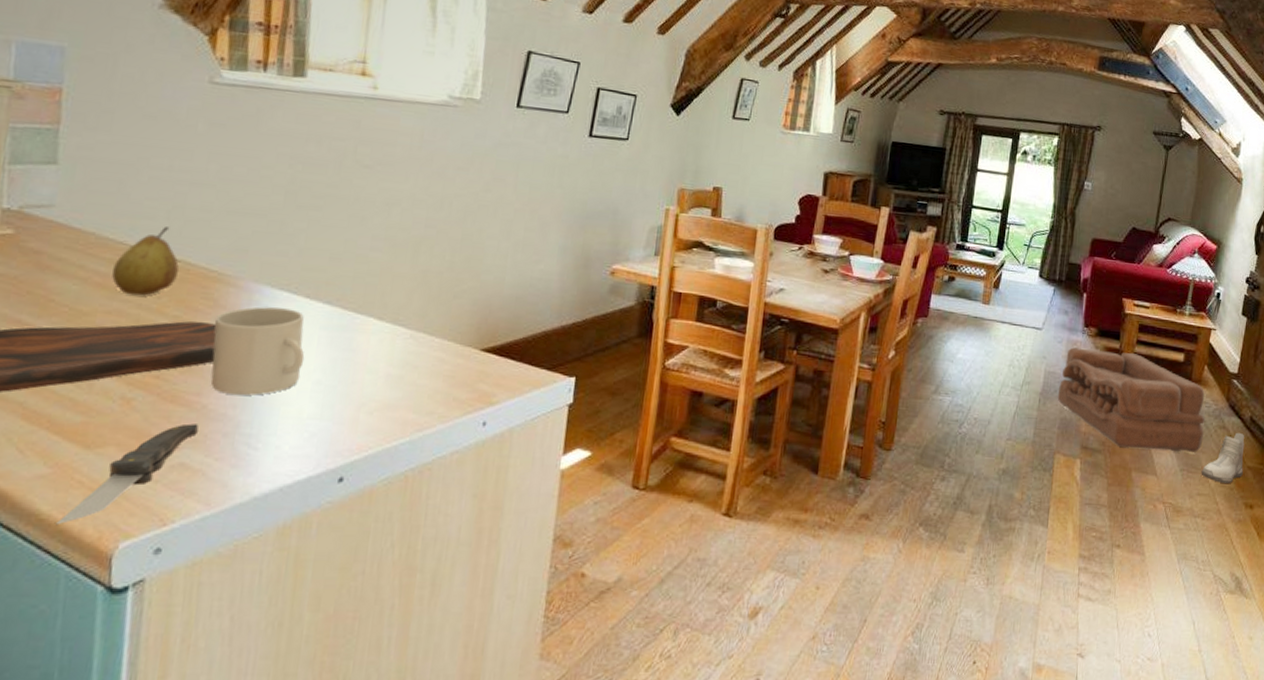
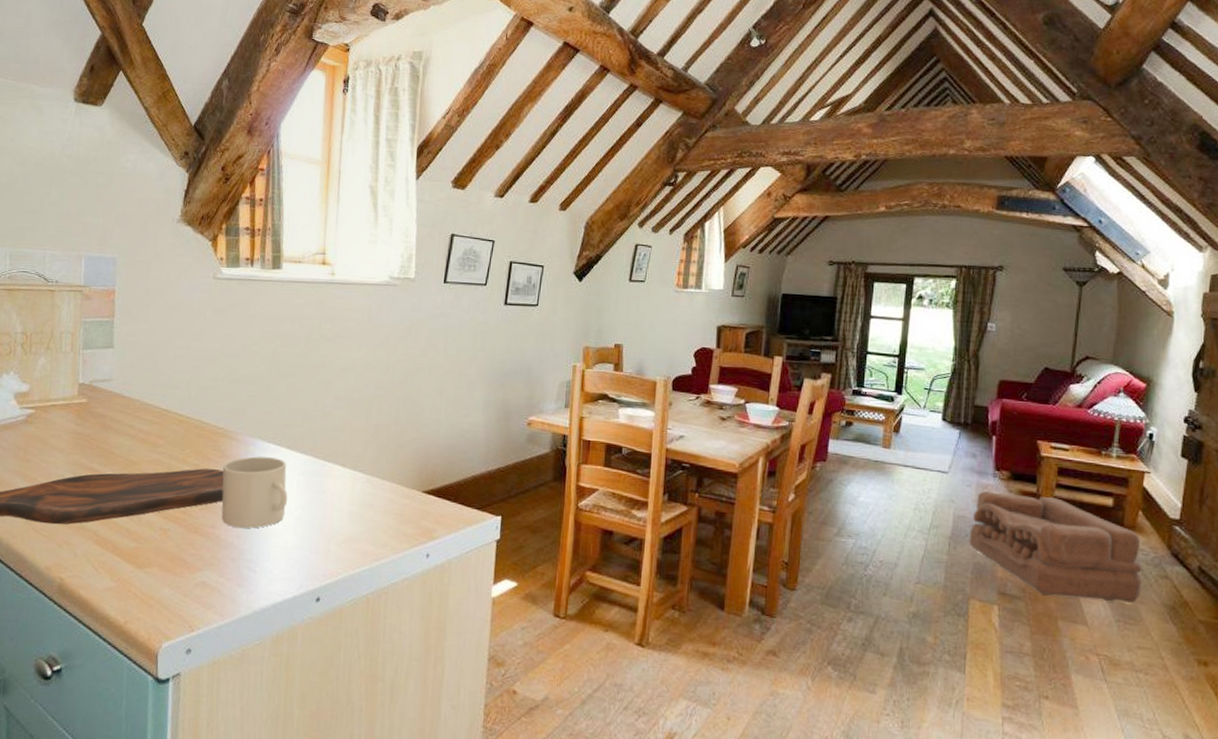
kitchen knife: present [56,423,199,525] -> none [120,550,214,627]
fruit: present [112,227,179,296] -> none [152,394,197,449]
boot: present [1201,432,1245,484] -> none [1141,582,1193,638]

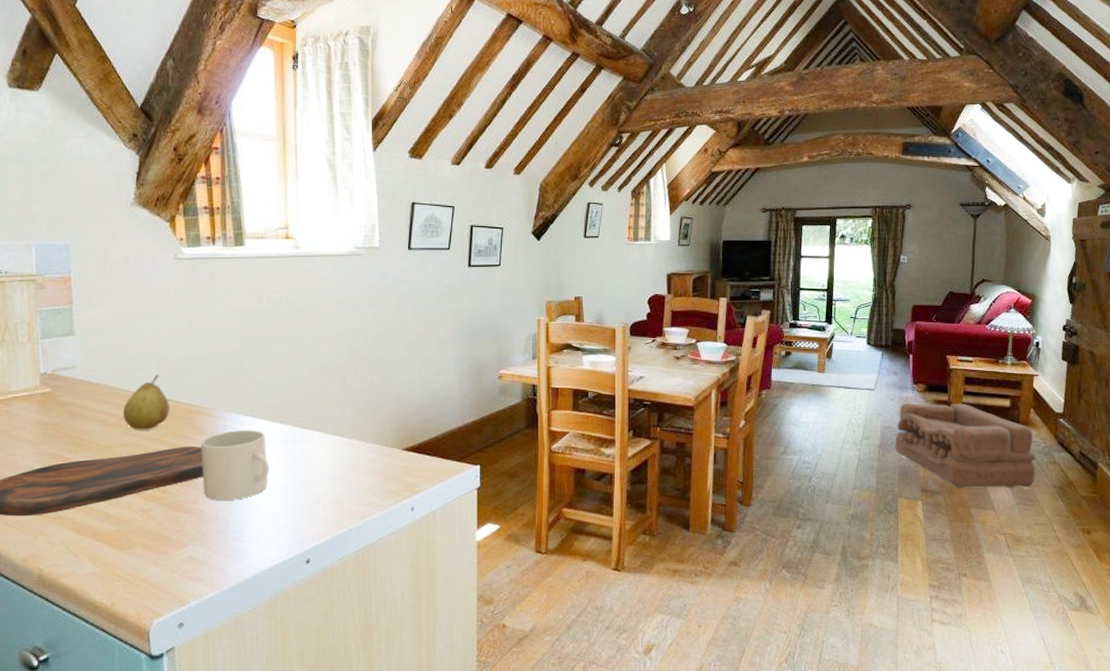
fruit: none [152,394,197,449] -> present [123,375,169,430]

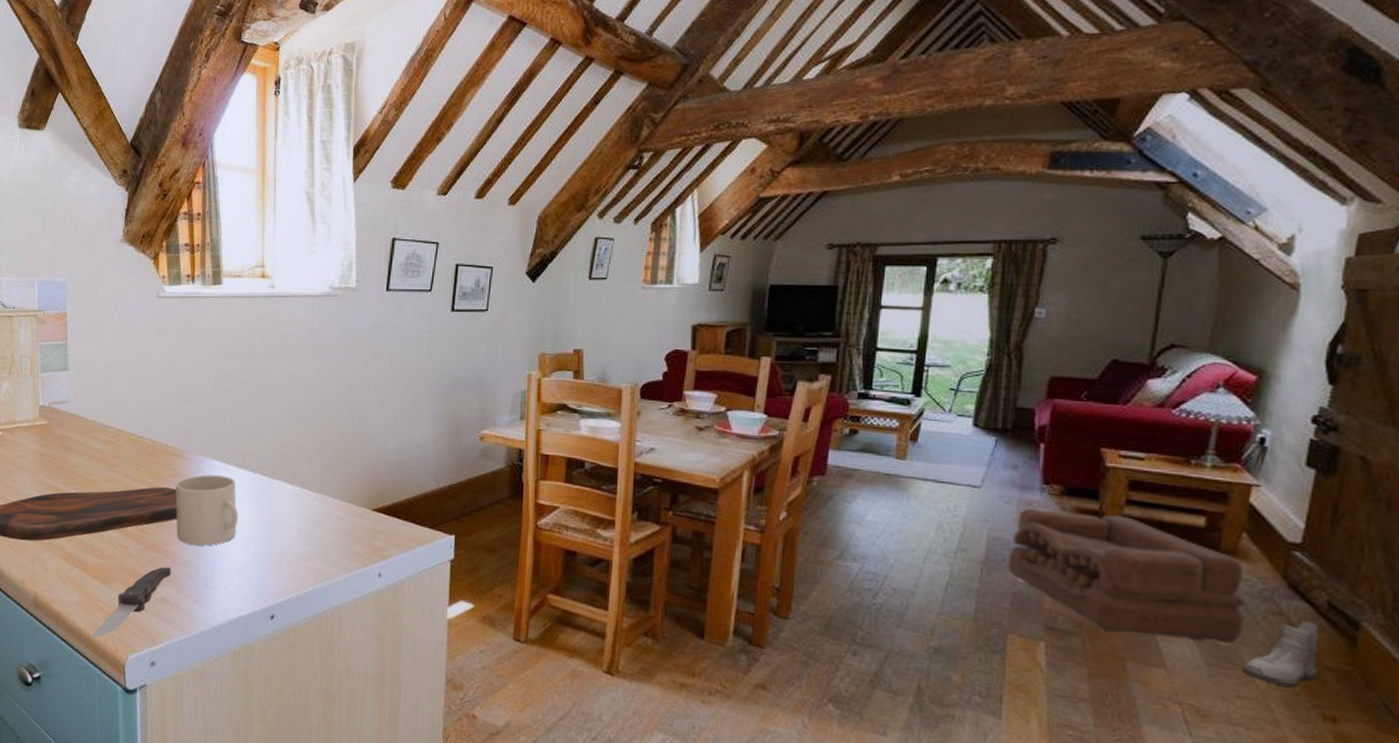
kitchen knife: none [107,525,198,610] -> present [90,567,171,639]
fruit: present [123,375,169,430] -> none [108,413,148,468]
boot: none [1037,466,1077,514] -> present [1241,620,1319,688]

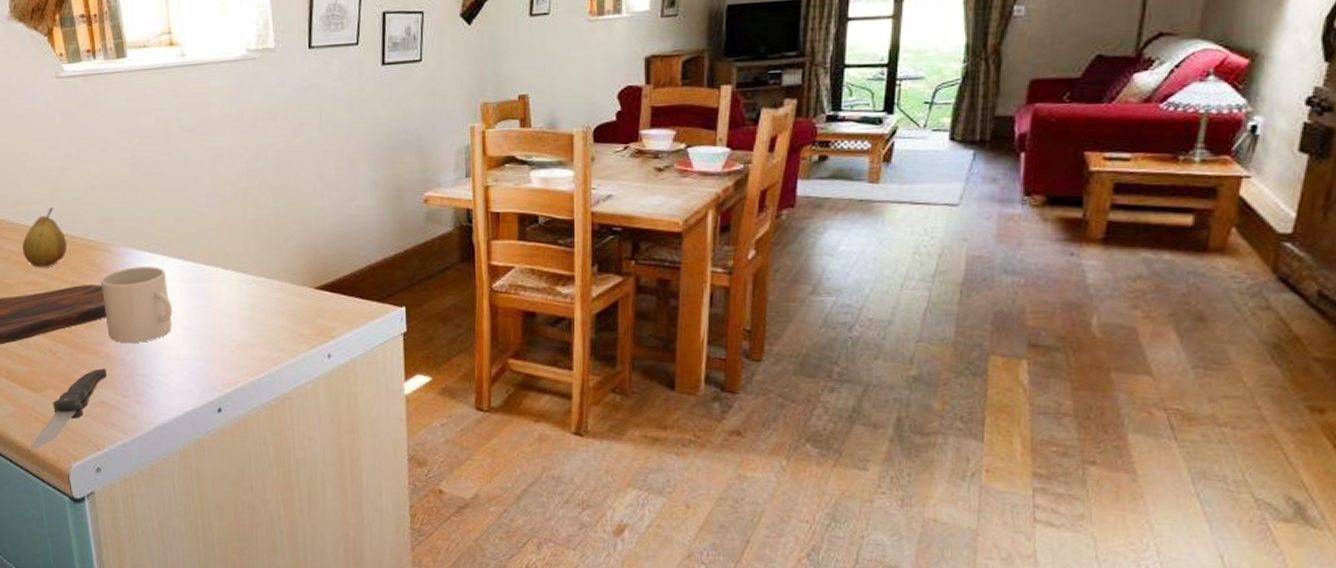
fruit: none [108,413,148,468] -> present [22,208,67,268]
dog bed: present [1007,508,1245,643] -> none [987,222,1233,343]
boot: present [1241,620,1319,688] -> none [1228,313,1308,383]

